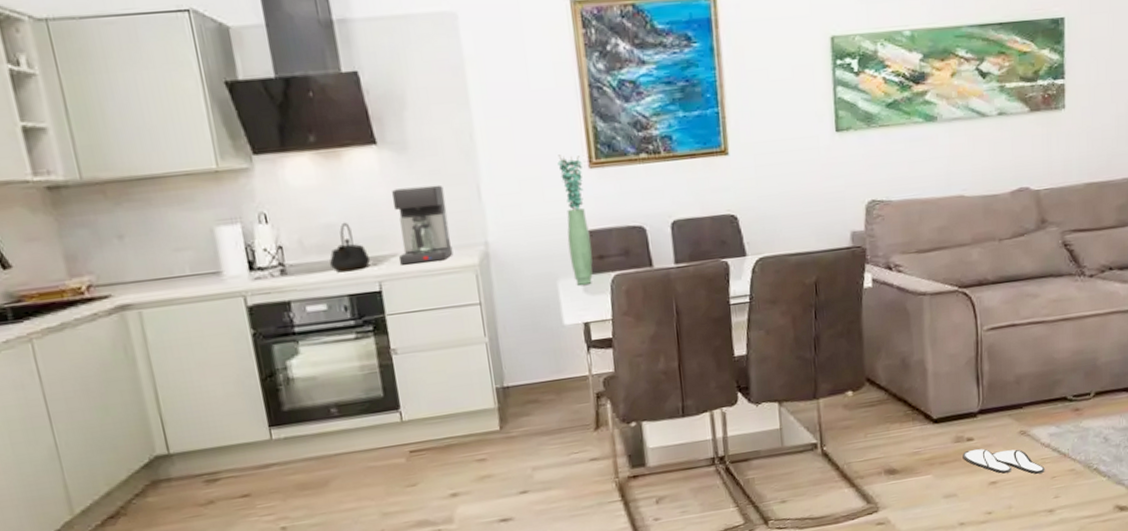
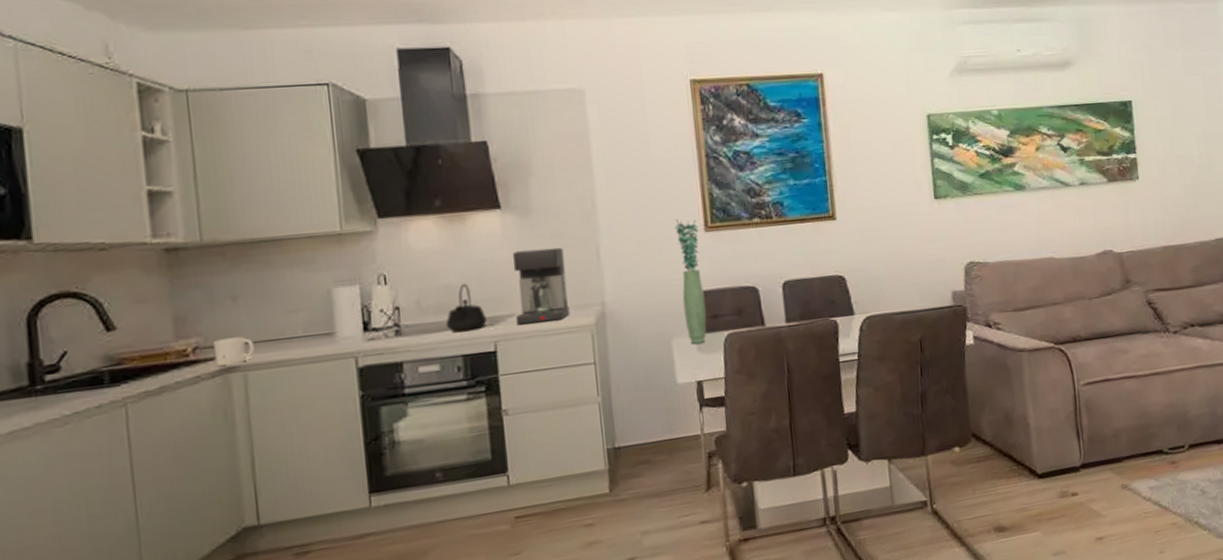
mug: none [104,275,146,305] -> present [212,336,255,367]
slippers: present [962,449,1045,474] -> none [1068,503,1148,529]

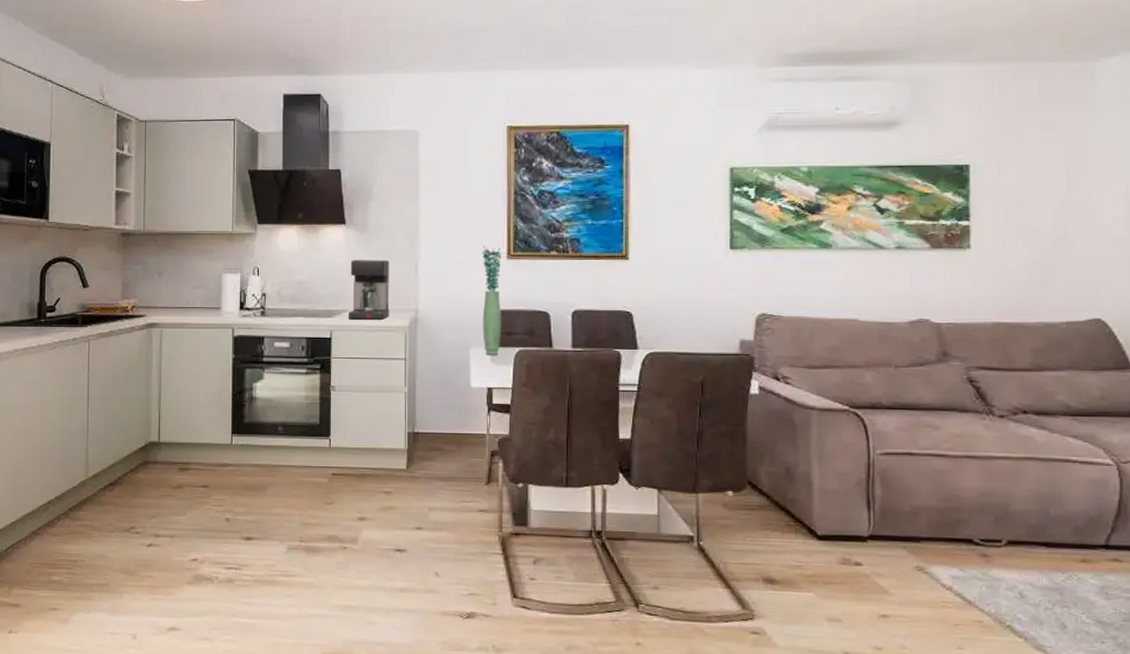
mug: present [212,336,255,367] -> none [144,302,169,322]
kettle: present [445,283,488,333] -> none [296,281,327,319]

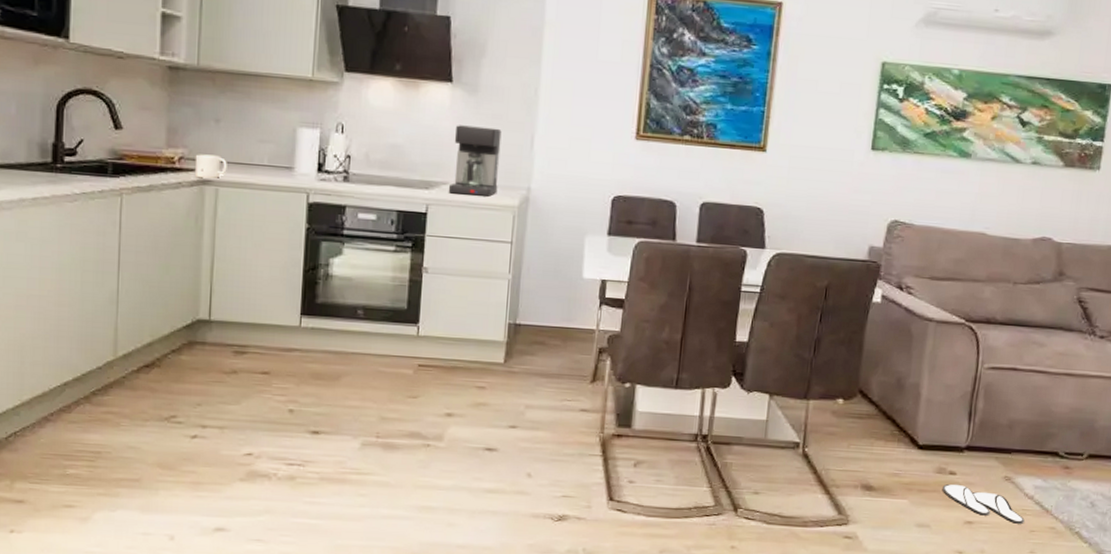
mug: none [144,302,169,322] -> present [194,154,227,179]
vase: present [482,246,502,355] -> none [600,122,630,245]
slippers: none [849,576,946,617] -> present [942,484,1025,524]

